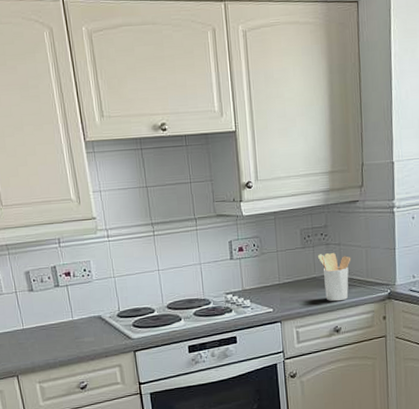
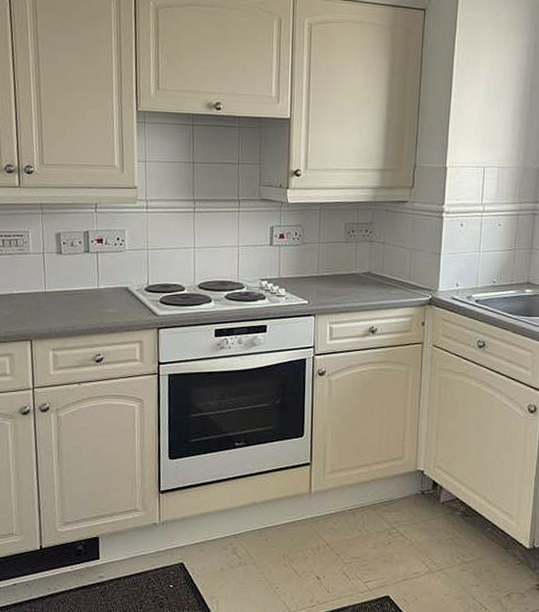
utensil holder: present [318,253,351,302] -> none [361,250,395,301]

